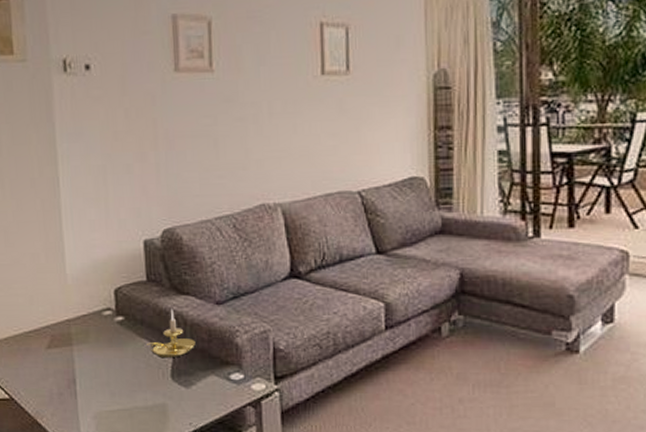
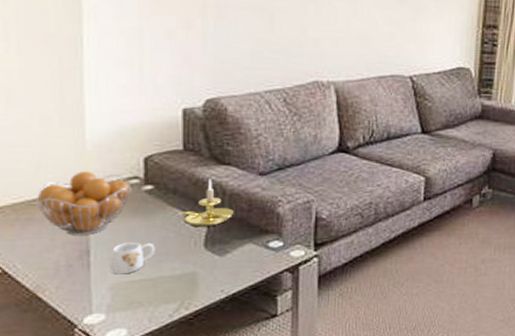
fruit basket: none [32,304,106,366] -> present [37,171,132,236]
mug: none [92,373,129,404] -> present [110,242,155,275]

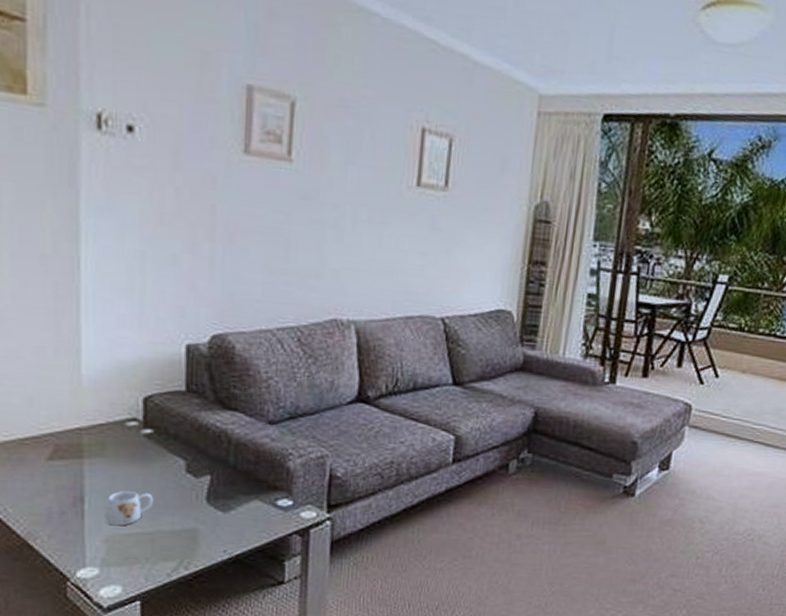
fruit basket: present [37,171,132,236] -> none [29,409,130,481]
candle holder: present [178,179,234,226] -> none [179,425,240,479]

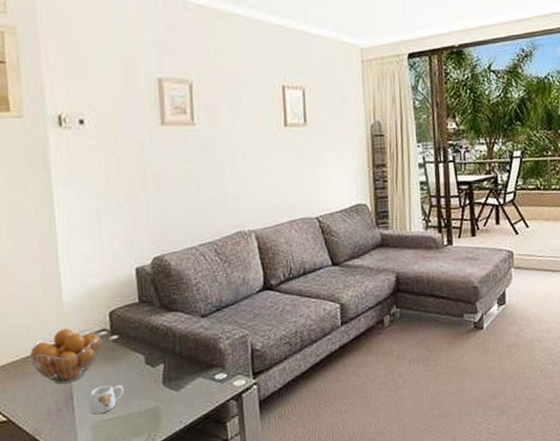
fruit basket: none [29,409,130,481] -> present [29,328,102,385]

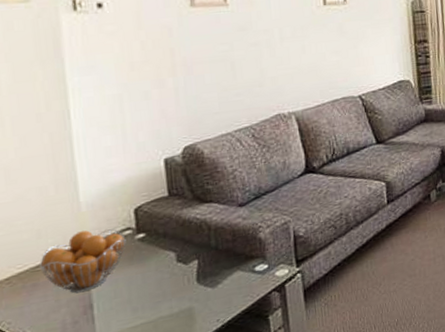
mug: present [89,384,124,415] -> none [112,287,153,323]

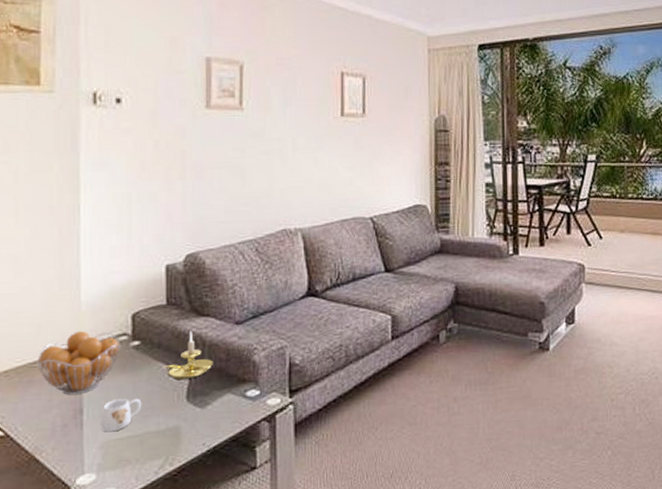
mug: none [112,287,153,323] -> present [101,398,142,432]
candle holder: none [170,218,220,265] -> present [163,331,213,380]

